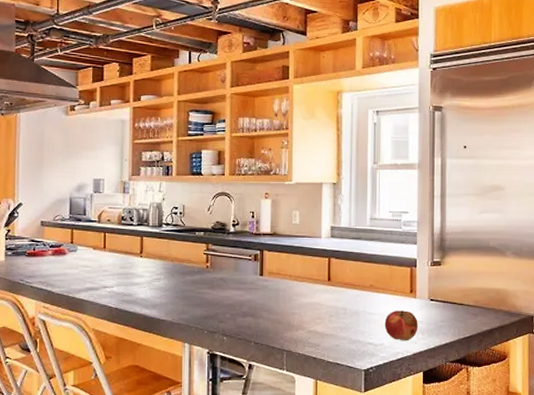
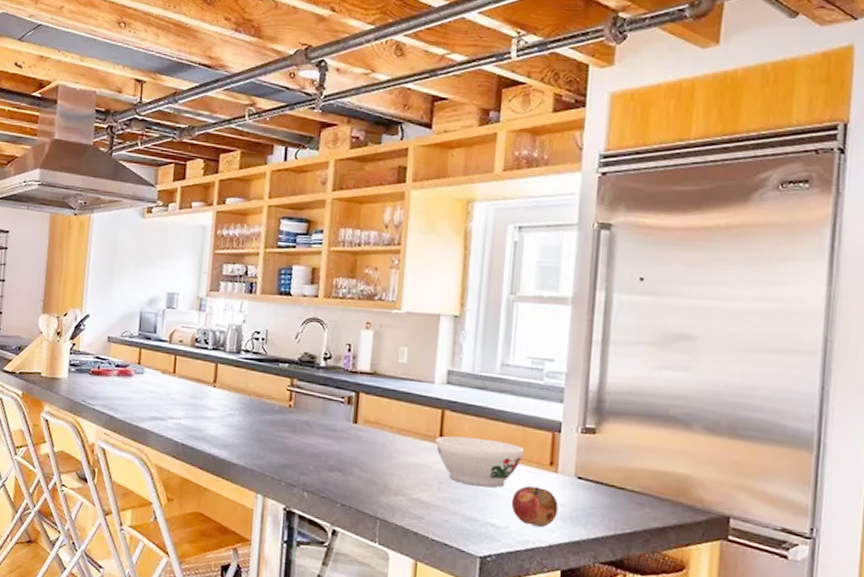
bowl: none [325,277,392,315] -> present [435,436,525,488]

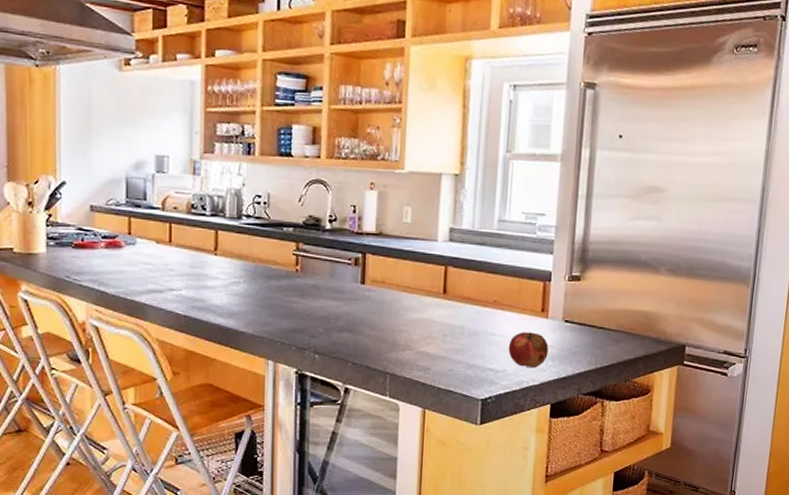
bowl: present [435,436,525,488] -> none [439,290,520,336]

